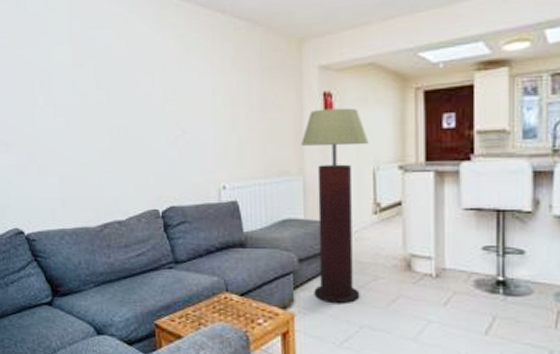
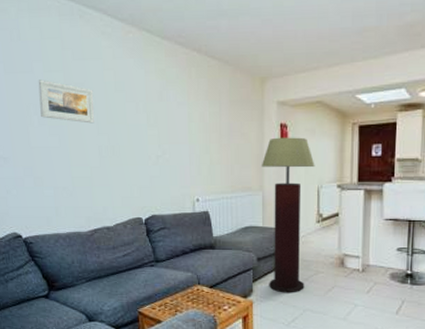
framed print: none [44,54,105,101] -> present [38,79,95,124]

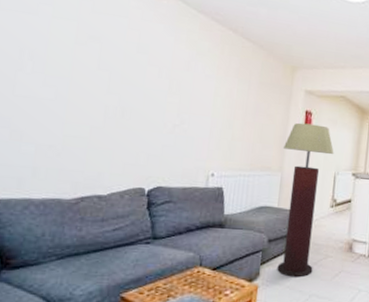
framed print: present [38,79,95,124] -> none [37,24,111,81]

